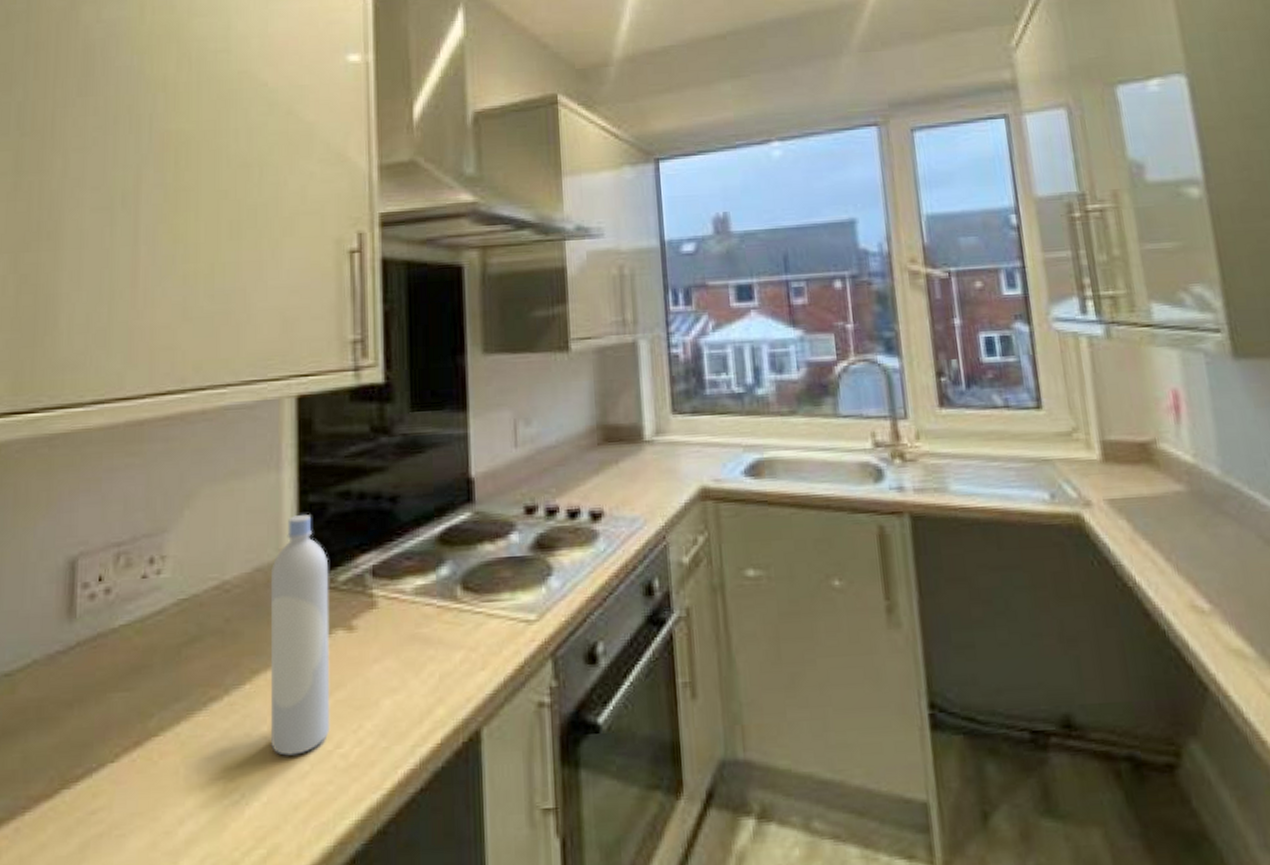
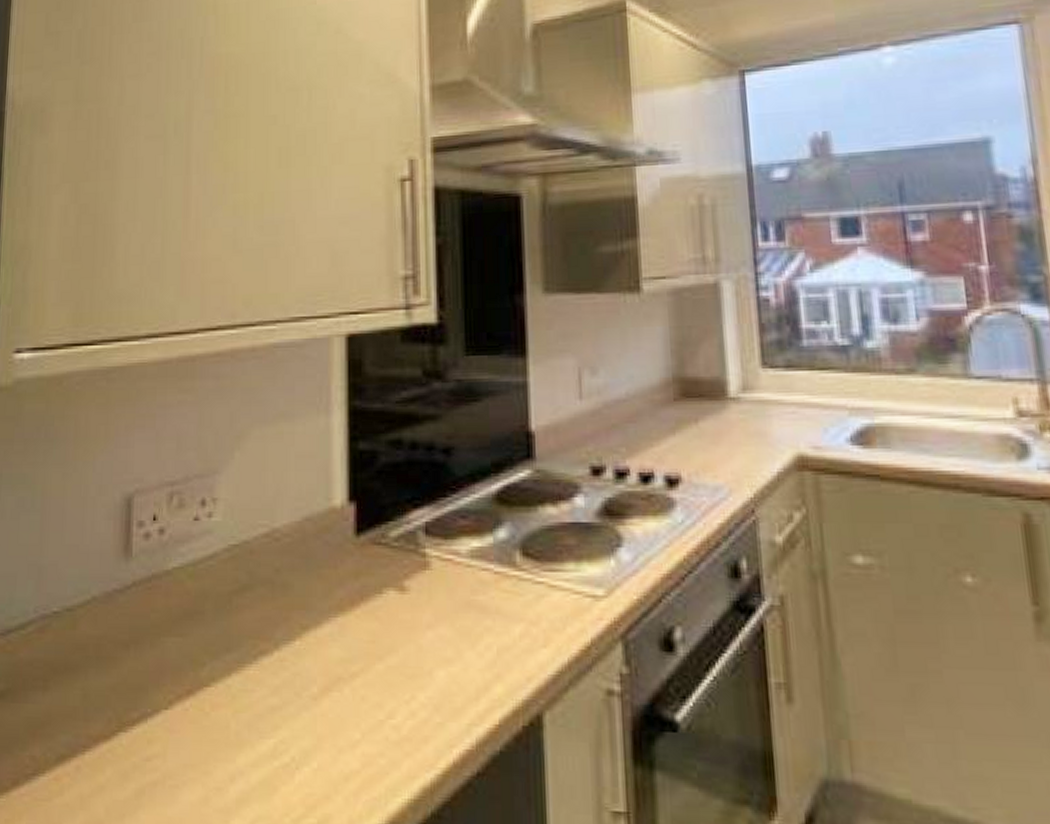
bottle: present [270,515,330,756] -> none [320,463,382,721]

